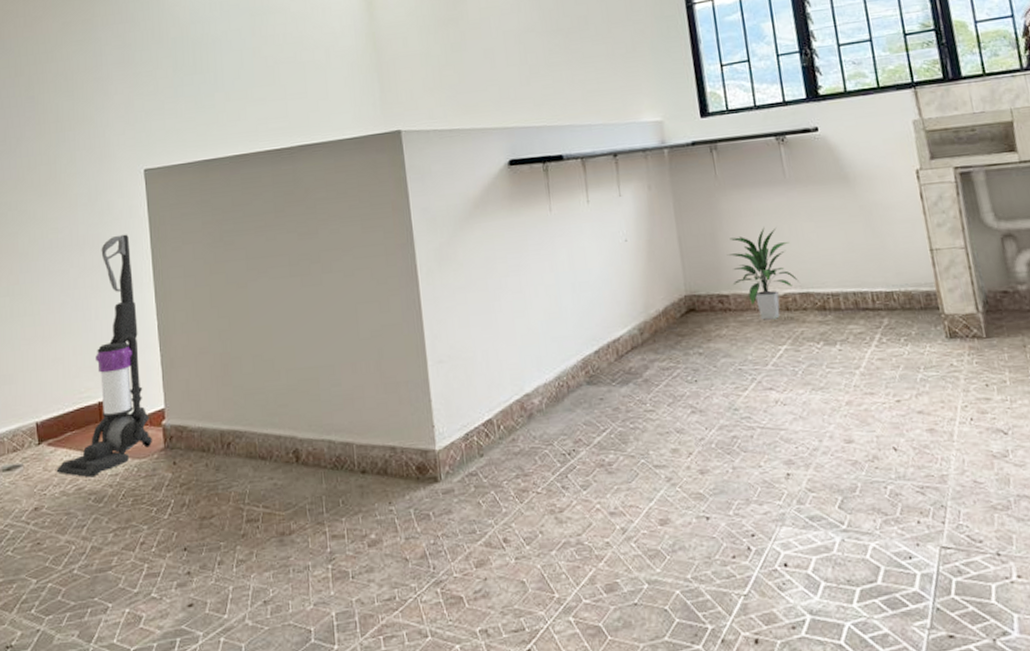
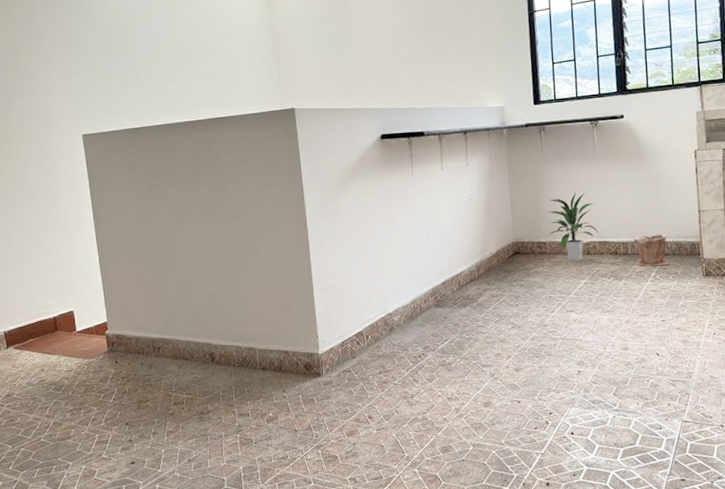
vacuum cleaner: present [56,234,152,478] -> none [22,187,98,373]
plant pot: none [845,280,898,326] -> present [633,233,669,267]

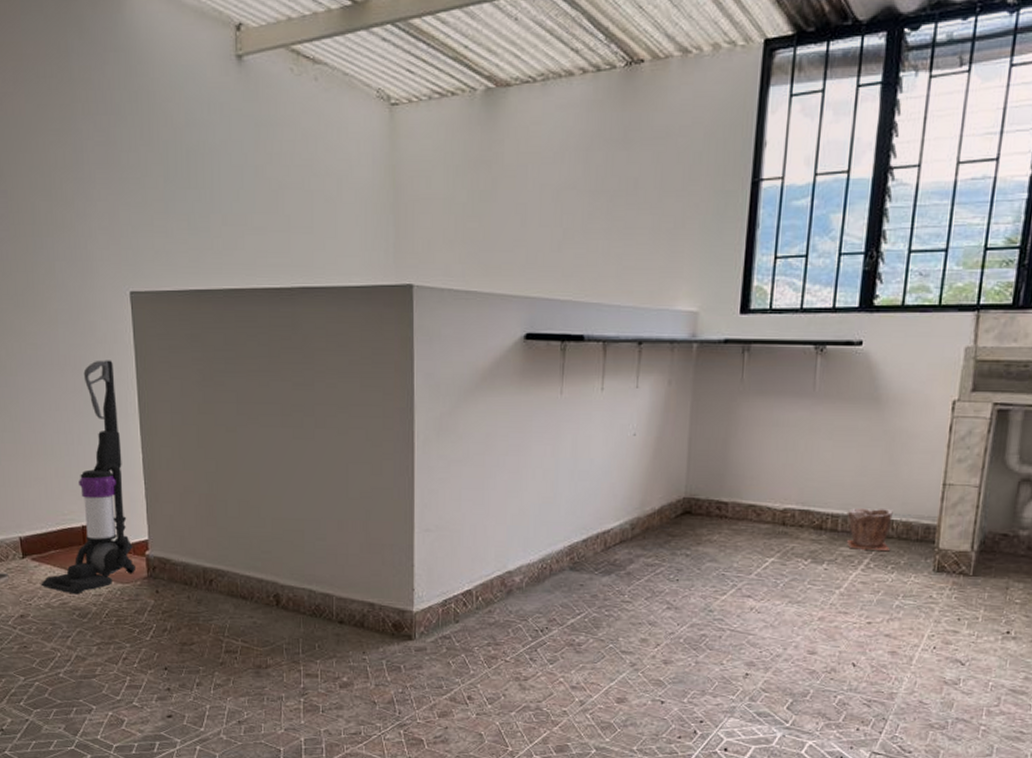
vacuum cleaner: none [22,187,98,373] -> present [41,360,135,595]
indoor plant: present [546,191,599,261] -> none [734,439,802,532]

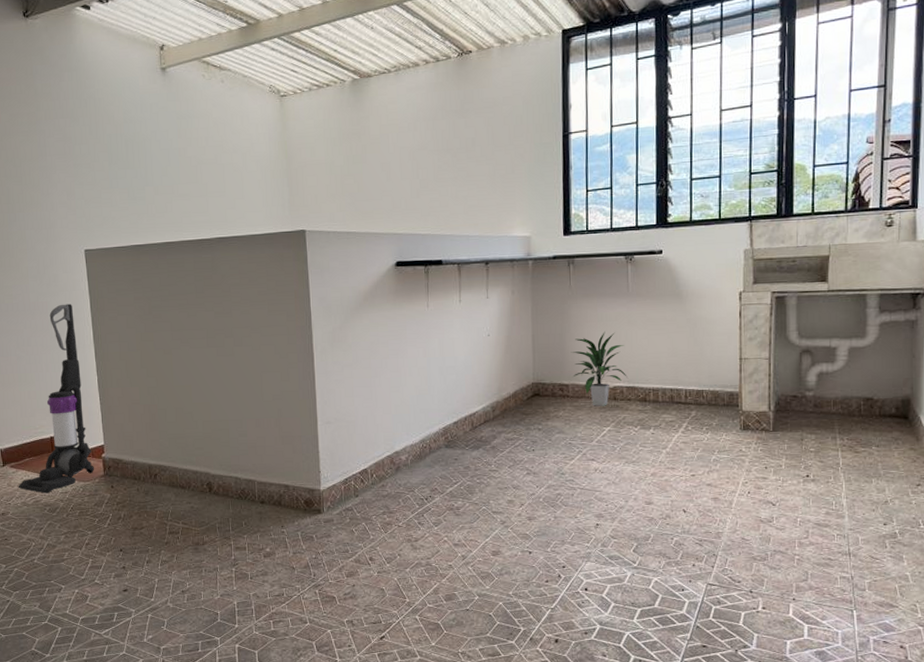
indoor plant: none [734,439,802,532] -> present [571,331,628,406]
plant pot: present [846,507,893,552] -> none [665,380,703,416]

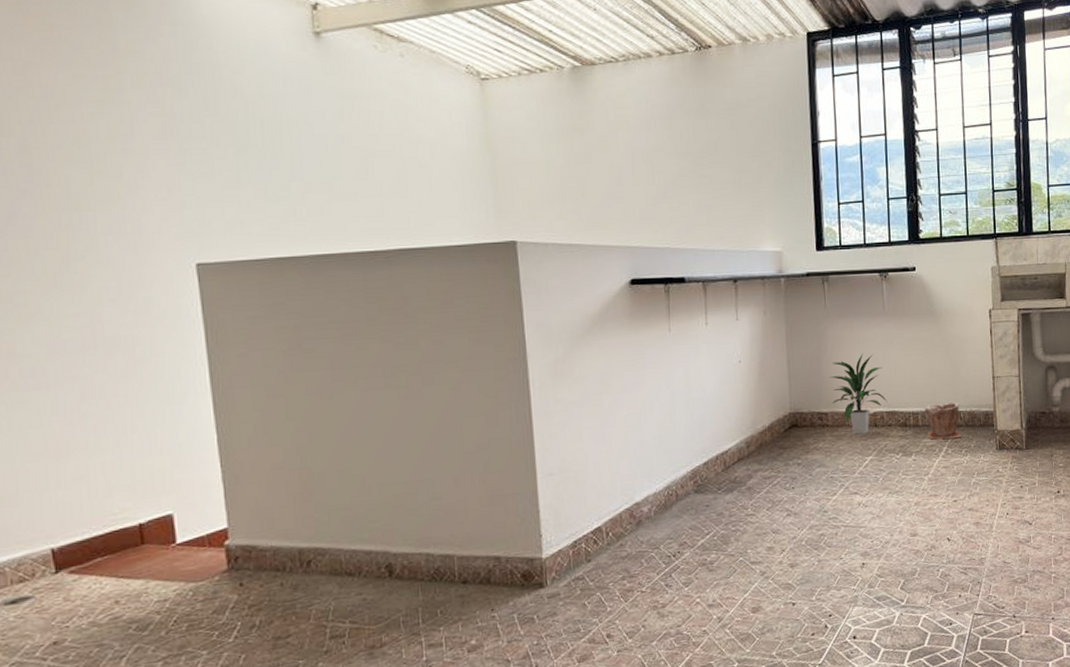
vacuum cleaner: present [18,303,94,494] -> none [82,337,212,606]
plant pot: none [665,380,703,416] -> present [924,402,961,440]

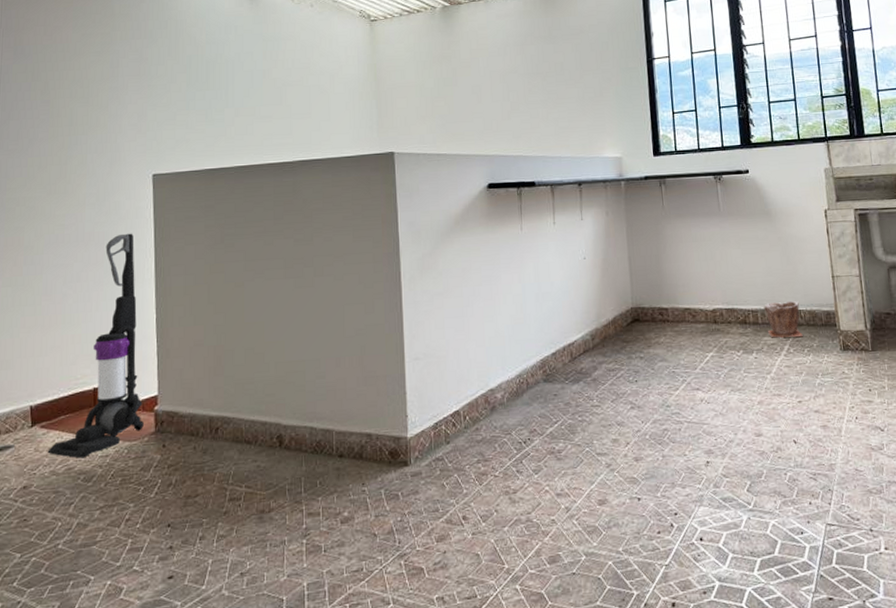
vacuum cleaner: none [82,337,212,606] -> present [47,233,144,459]
indoor plant: present [828,353,887,435] -> none [668,252,726,331]

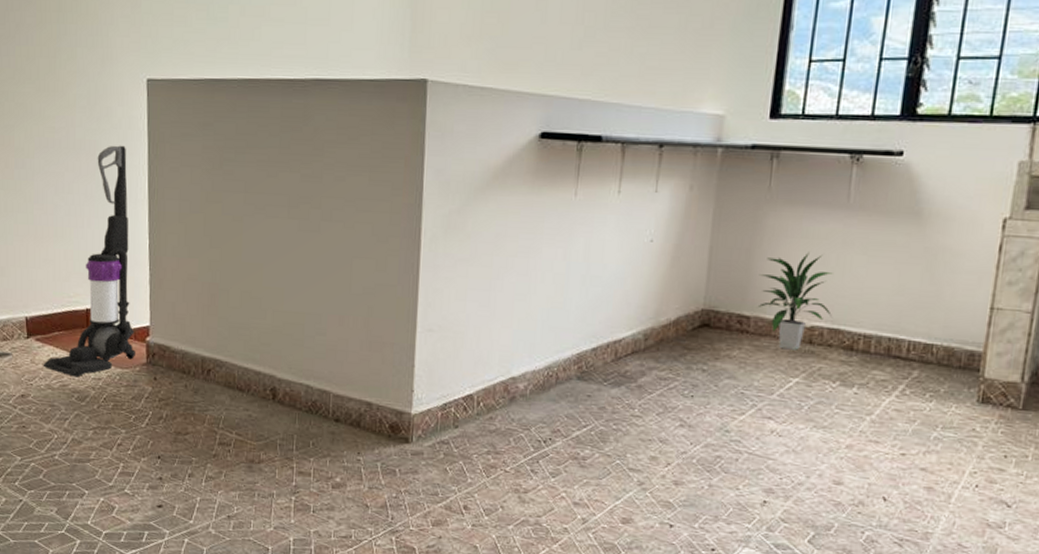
indoor plant: none [668,252,726,331] -> present [757,252,833,350]
plant pot: present [763,300,803,338] -> none [879,329,933,378]

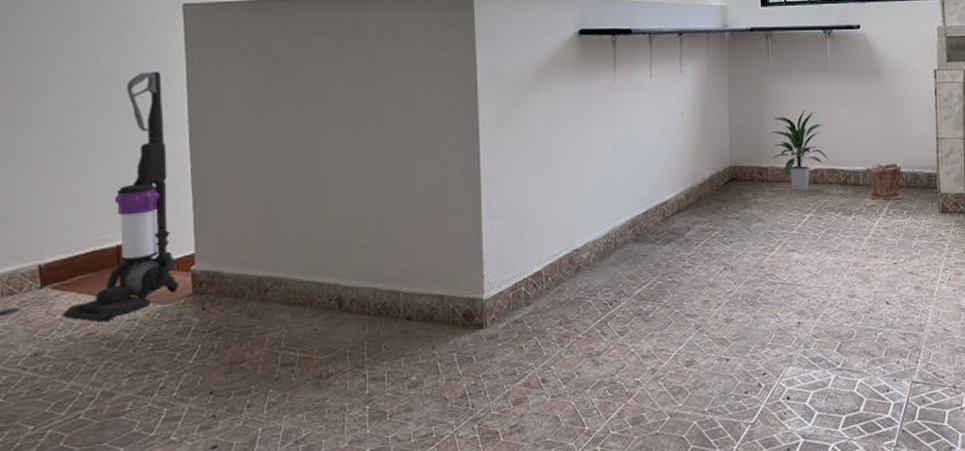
plant pot: none [879,329,933,378] -> present [865,162,903,200]

